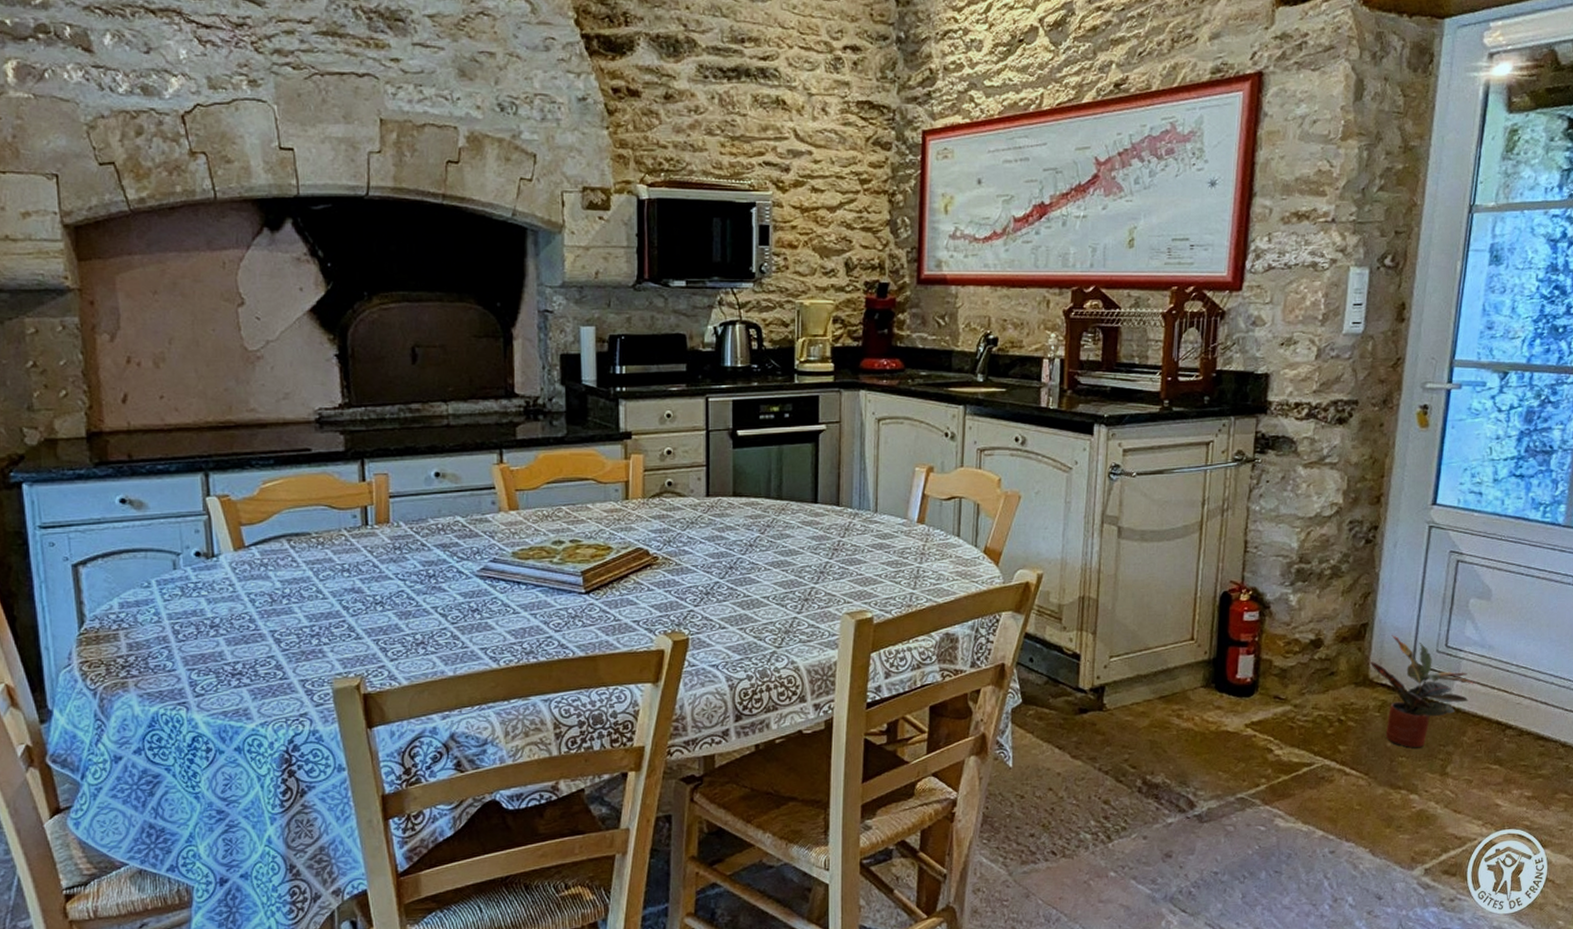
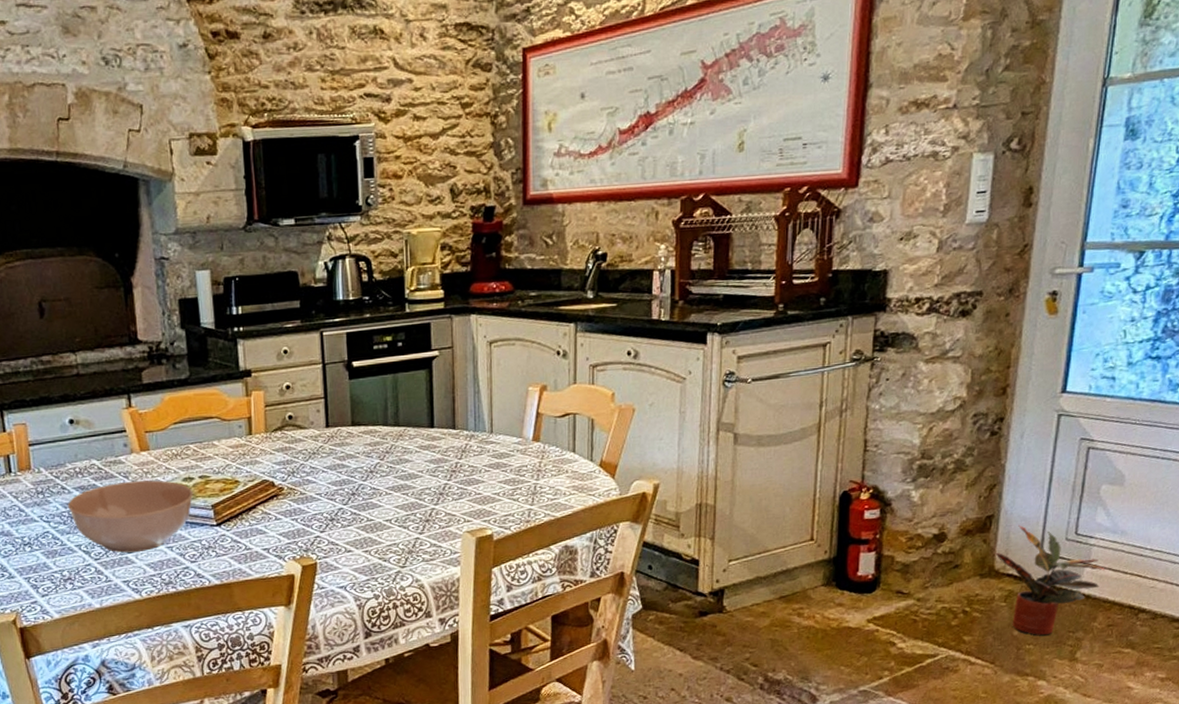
bowl: none [427,542,563,618] -> present [68,480,194,553]

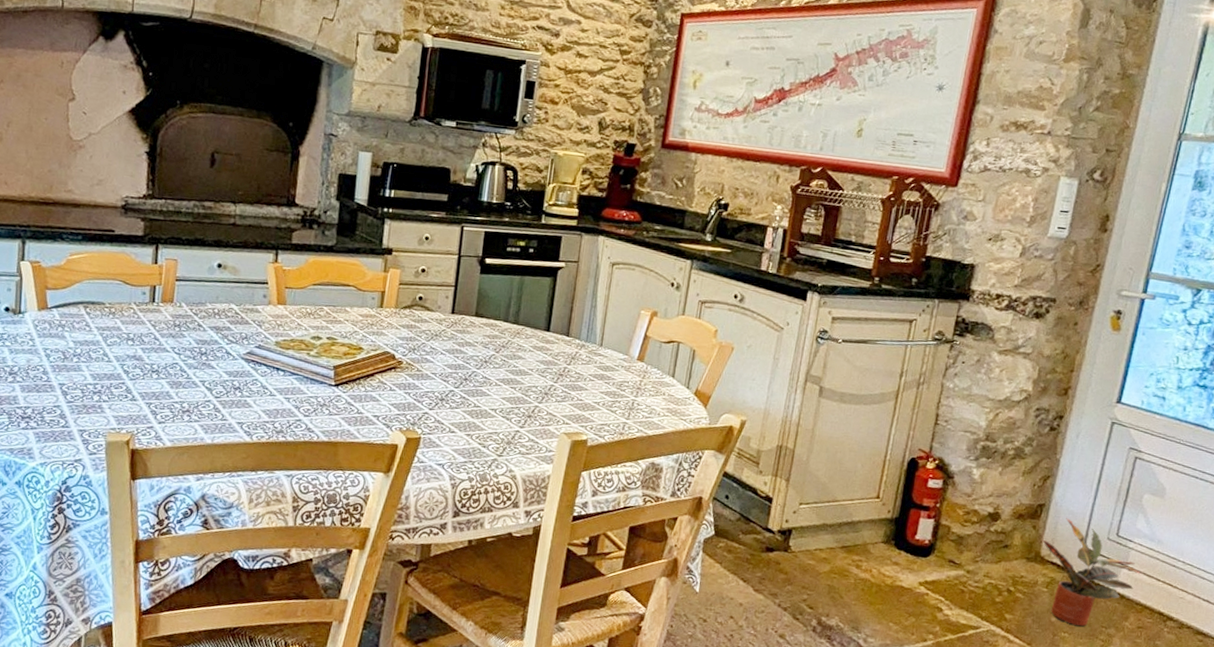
bowl: present [68,480,194,553] -> none [200,329,319,398]

